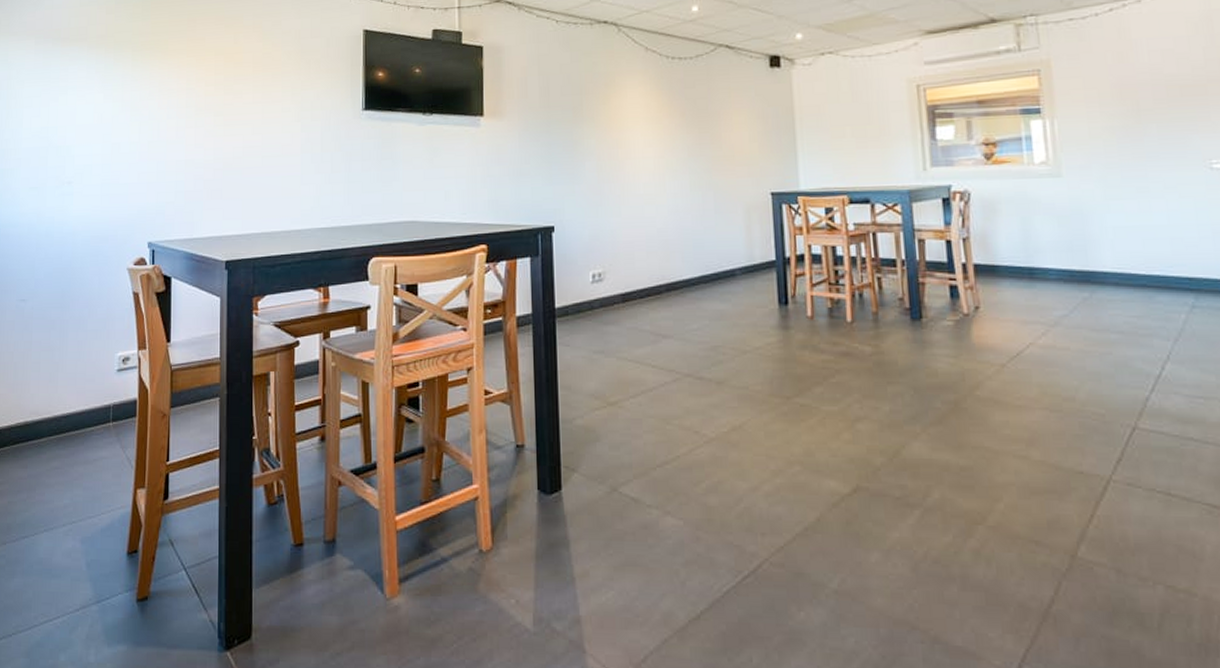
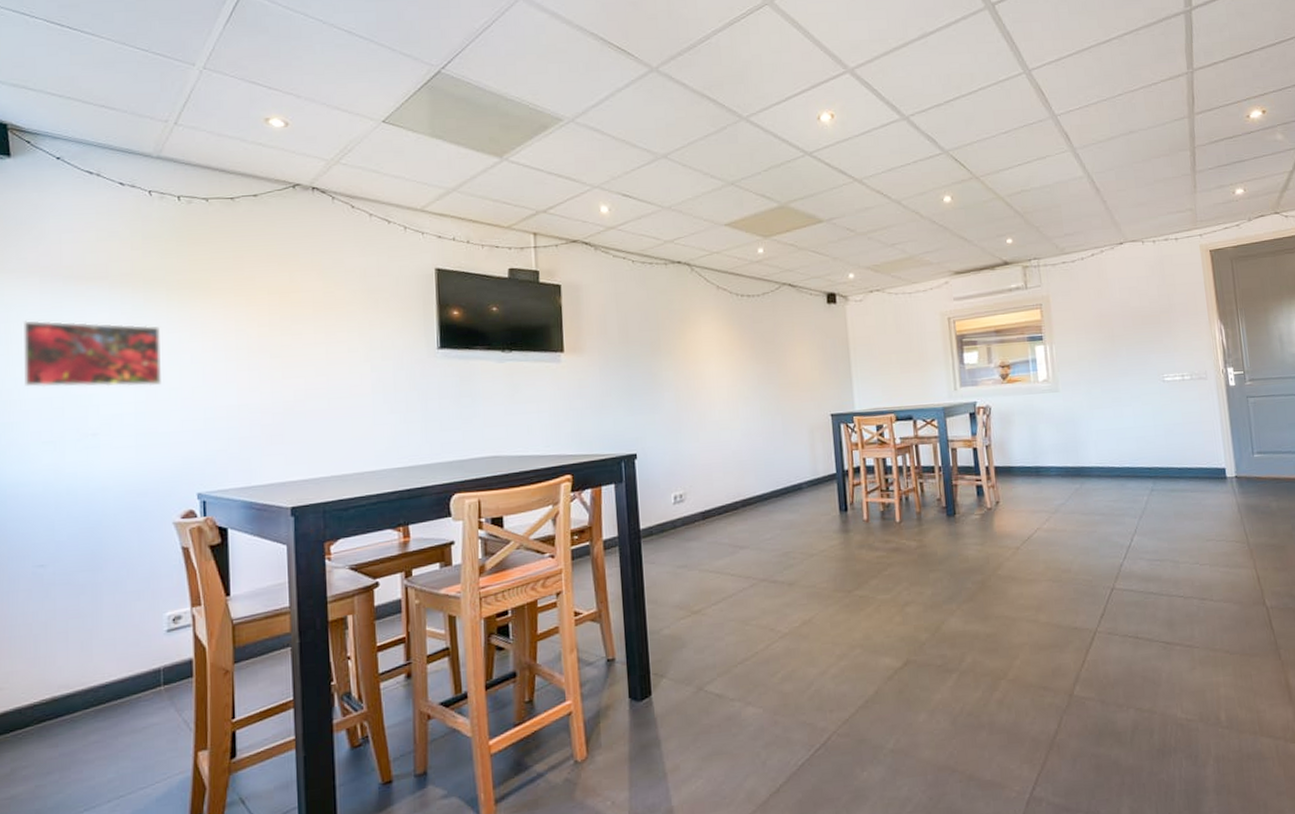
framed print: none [19,77,125,140] -> present [22,319,163,388]

